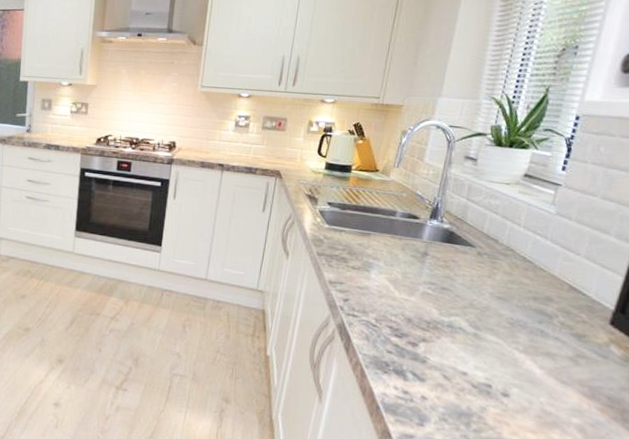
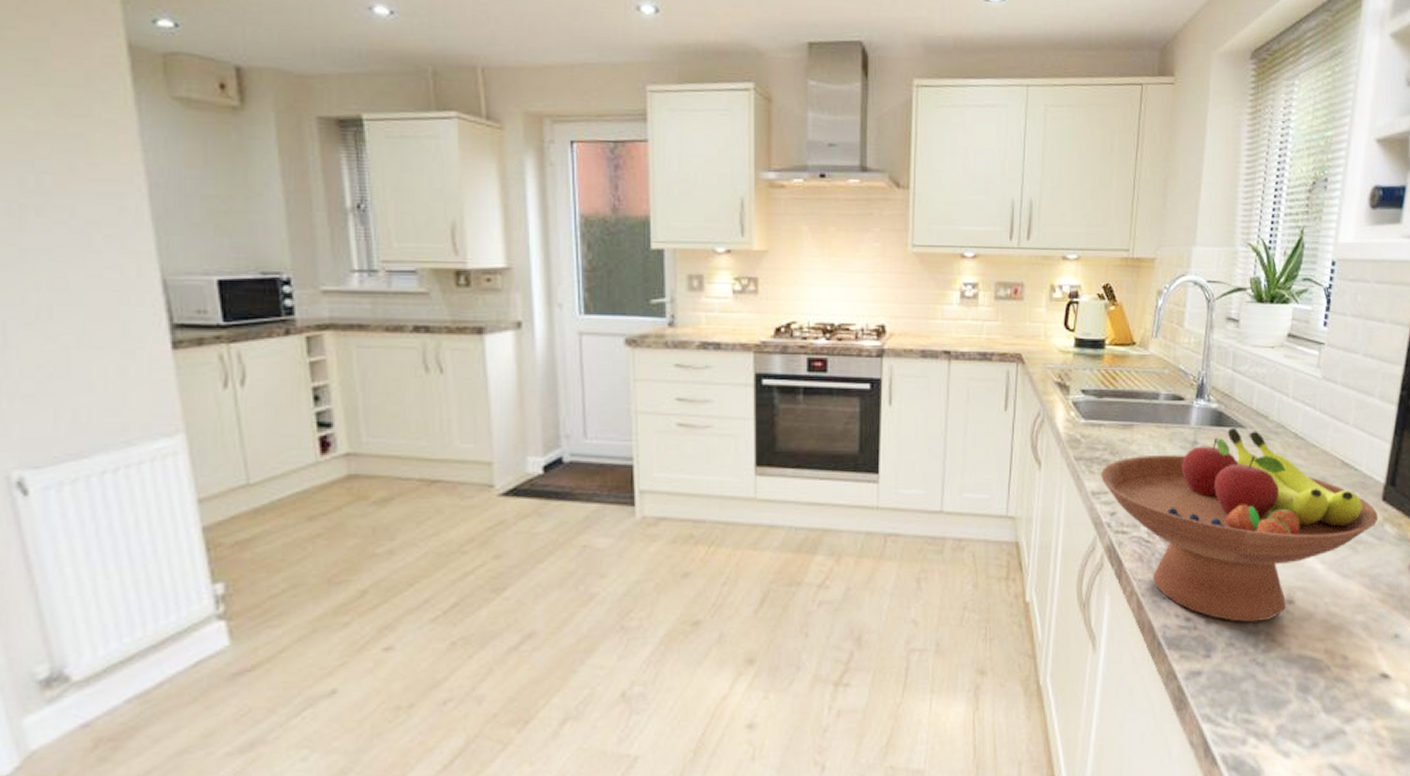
fruit bowl: none [338,246,604,406] -> present [1101,428,1378,623]

